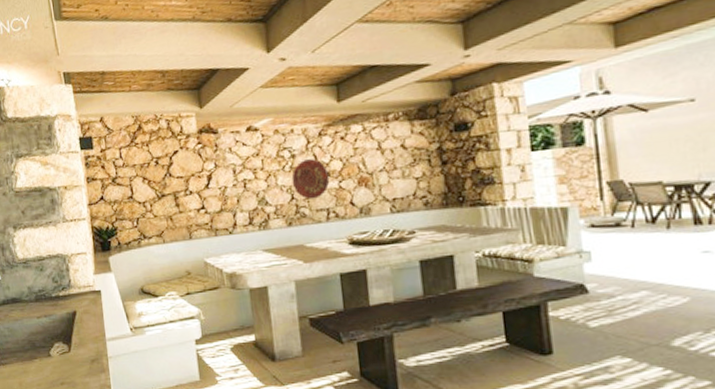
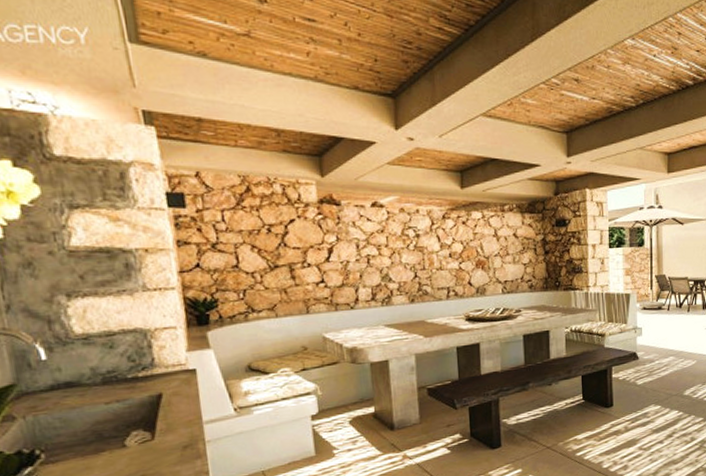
decorative platter: present [291,159,330,200] -> none [415,240,451,278]

